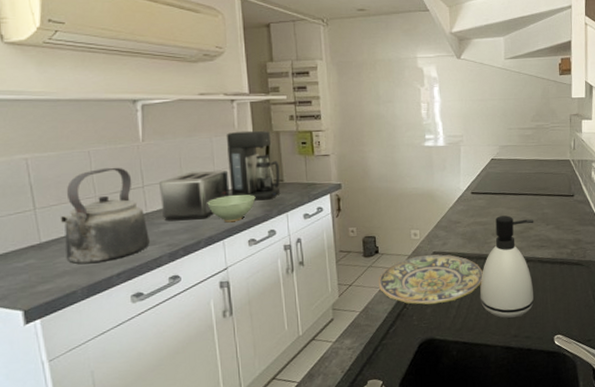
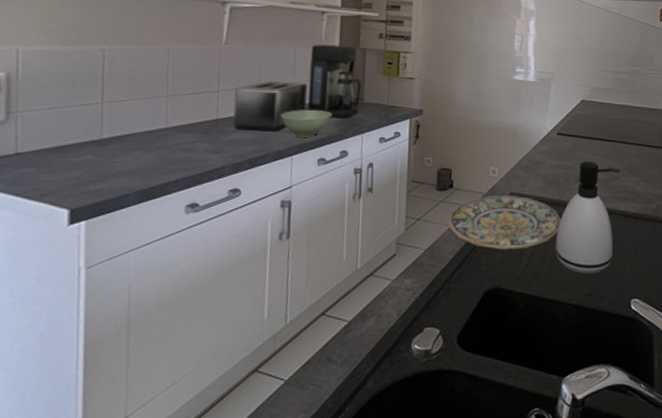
kettle: present [60,167,150,264] -> none [125,67,216,167]

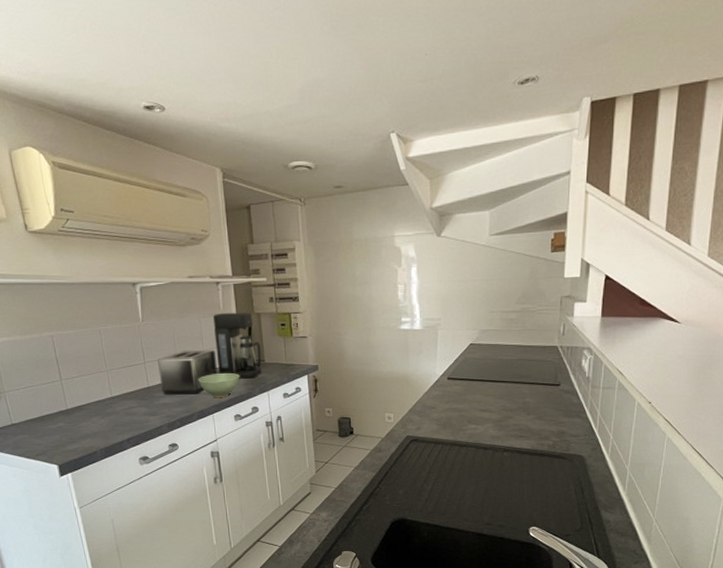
plate: present [448,195,561,250] -> none [352,438,457,487]
soap dispenser: present [555,161,621,274] -> none [453,403,514,506]

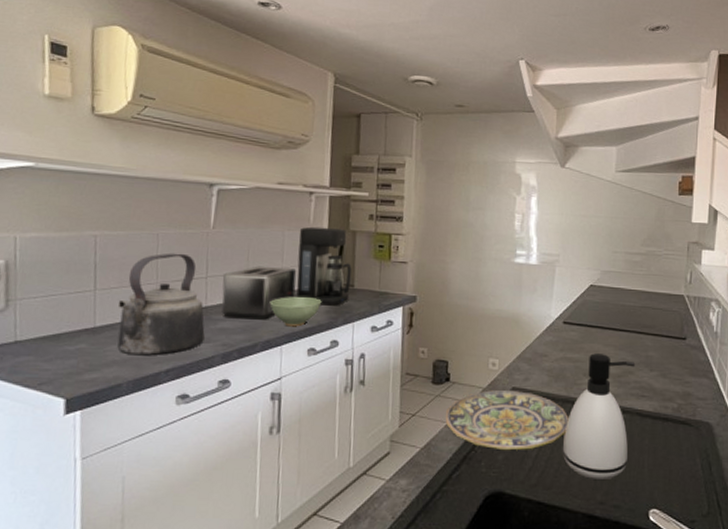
kettle: none [80,345,152,429] -> present [117,253,205,356]
plate: none [352,438,457,487] -> present [445,389,569,451]
soap dispenser: none [453,403,514,506] -> present [563,353,636,479]

